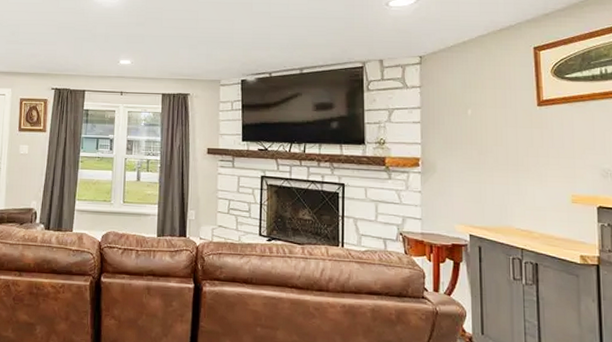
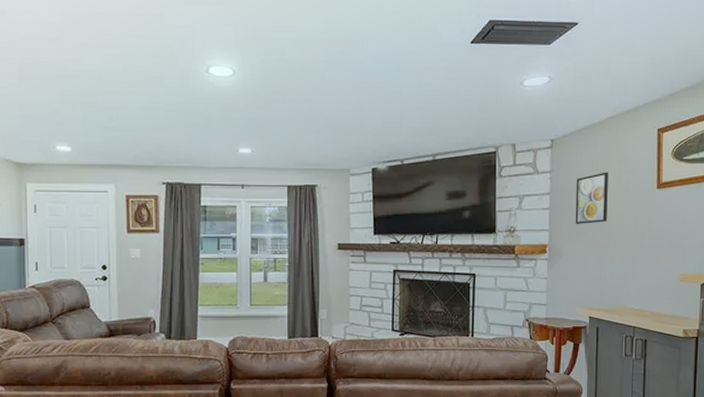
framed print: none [448,88,484,140] -> present [575,172,608,225]

